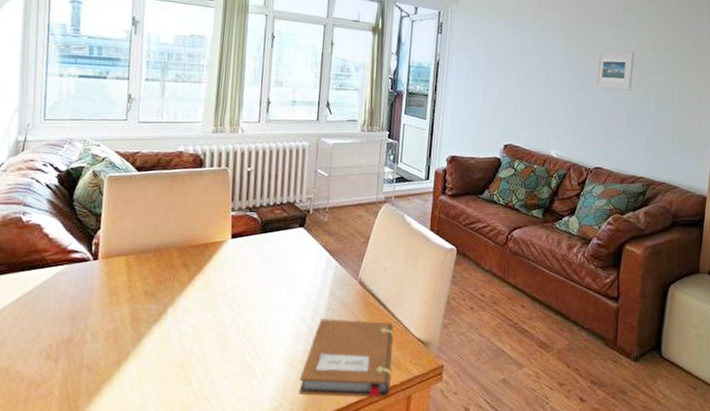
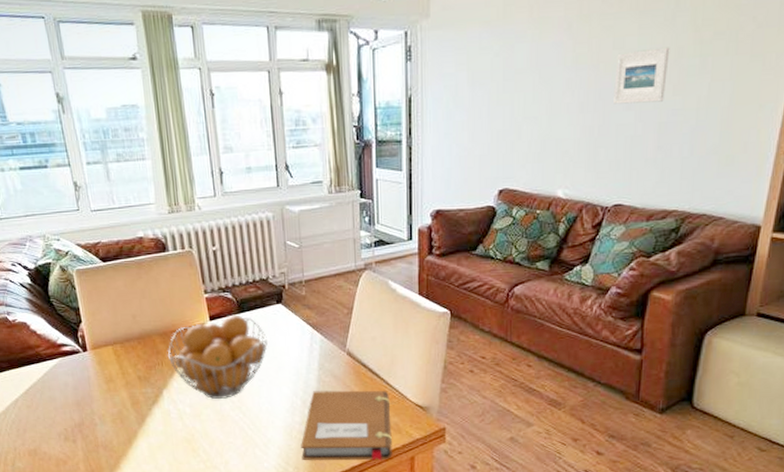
fruit basket: none [181,234,284,321] -> present [168,314,268,399]

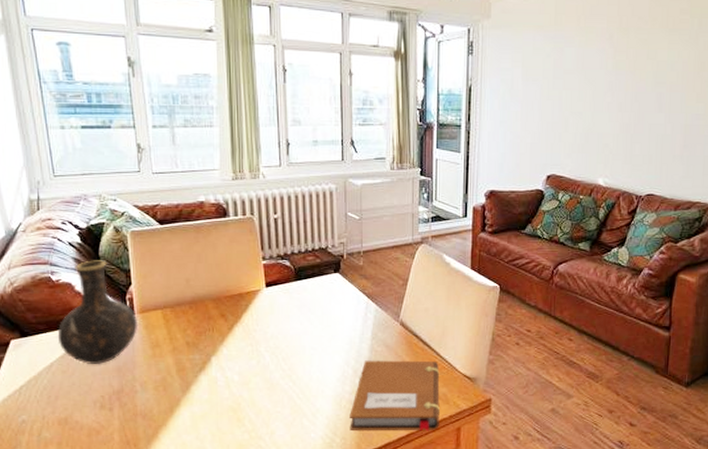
vase: none [18,299,92,399] -> present [57,260,138,364]
fruit basket: present [168,314,268,399] -> none [220,282,322,366]
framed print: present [614,47,670,104] -> none [647,61,694,107]

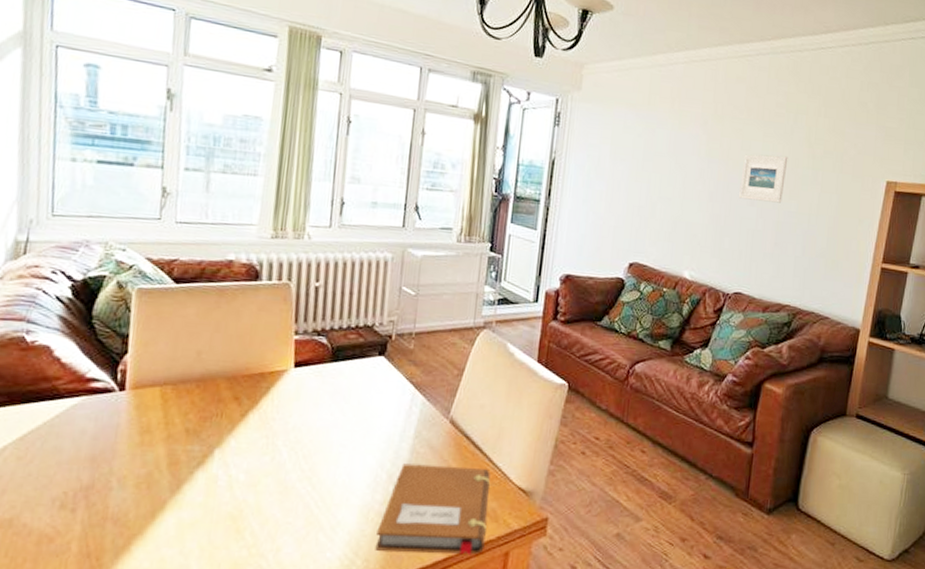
vase: present [57,260,138,364] -> none [19,320,128,451]
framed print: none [647,61,694,107] -> present [739,154,788,203]

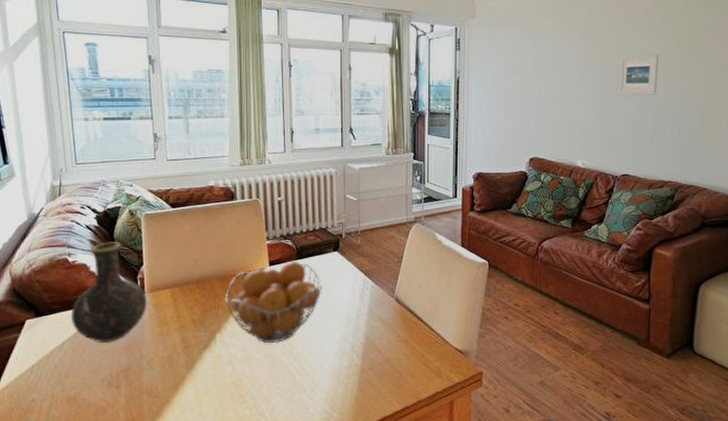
vase: none [19,320,128,451] -> present [71,242,148,342]
fruit basket: none [232,363,360,466] -> present [226,261,322,343]
notebook: present [375,463,491,555] -> none [347,335,433,405]

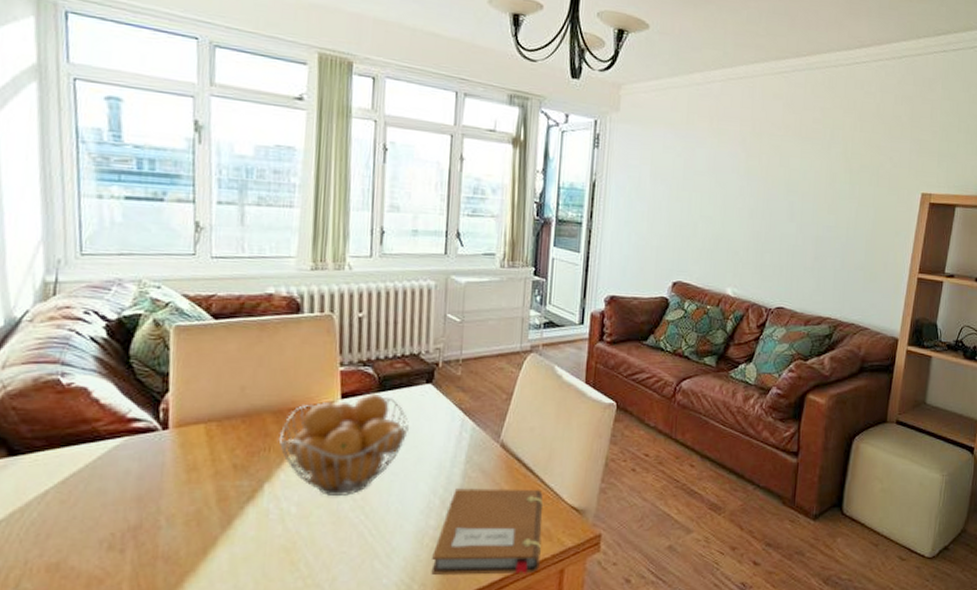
vase: present [71,242,148,342] -> none [59,360,172,492]
notebook: none [347,335,433,405] -> present [431,488,544,575]
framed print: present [619,54,659,95] -> none [779,170,826,218]

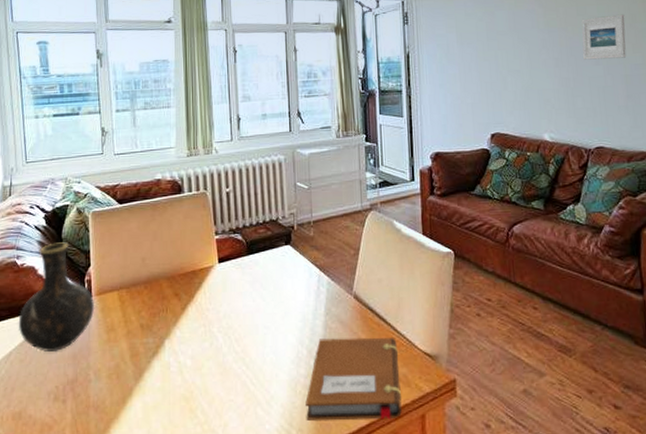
vase: none [59,360,172,492] -> present [18,242,95,352]
fruit basket: present [279,393,409,496] -> none [174,256,275,349]
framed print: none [779,170,826,218] -> present [581,14,627,60]

